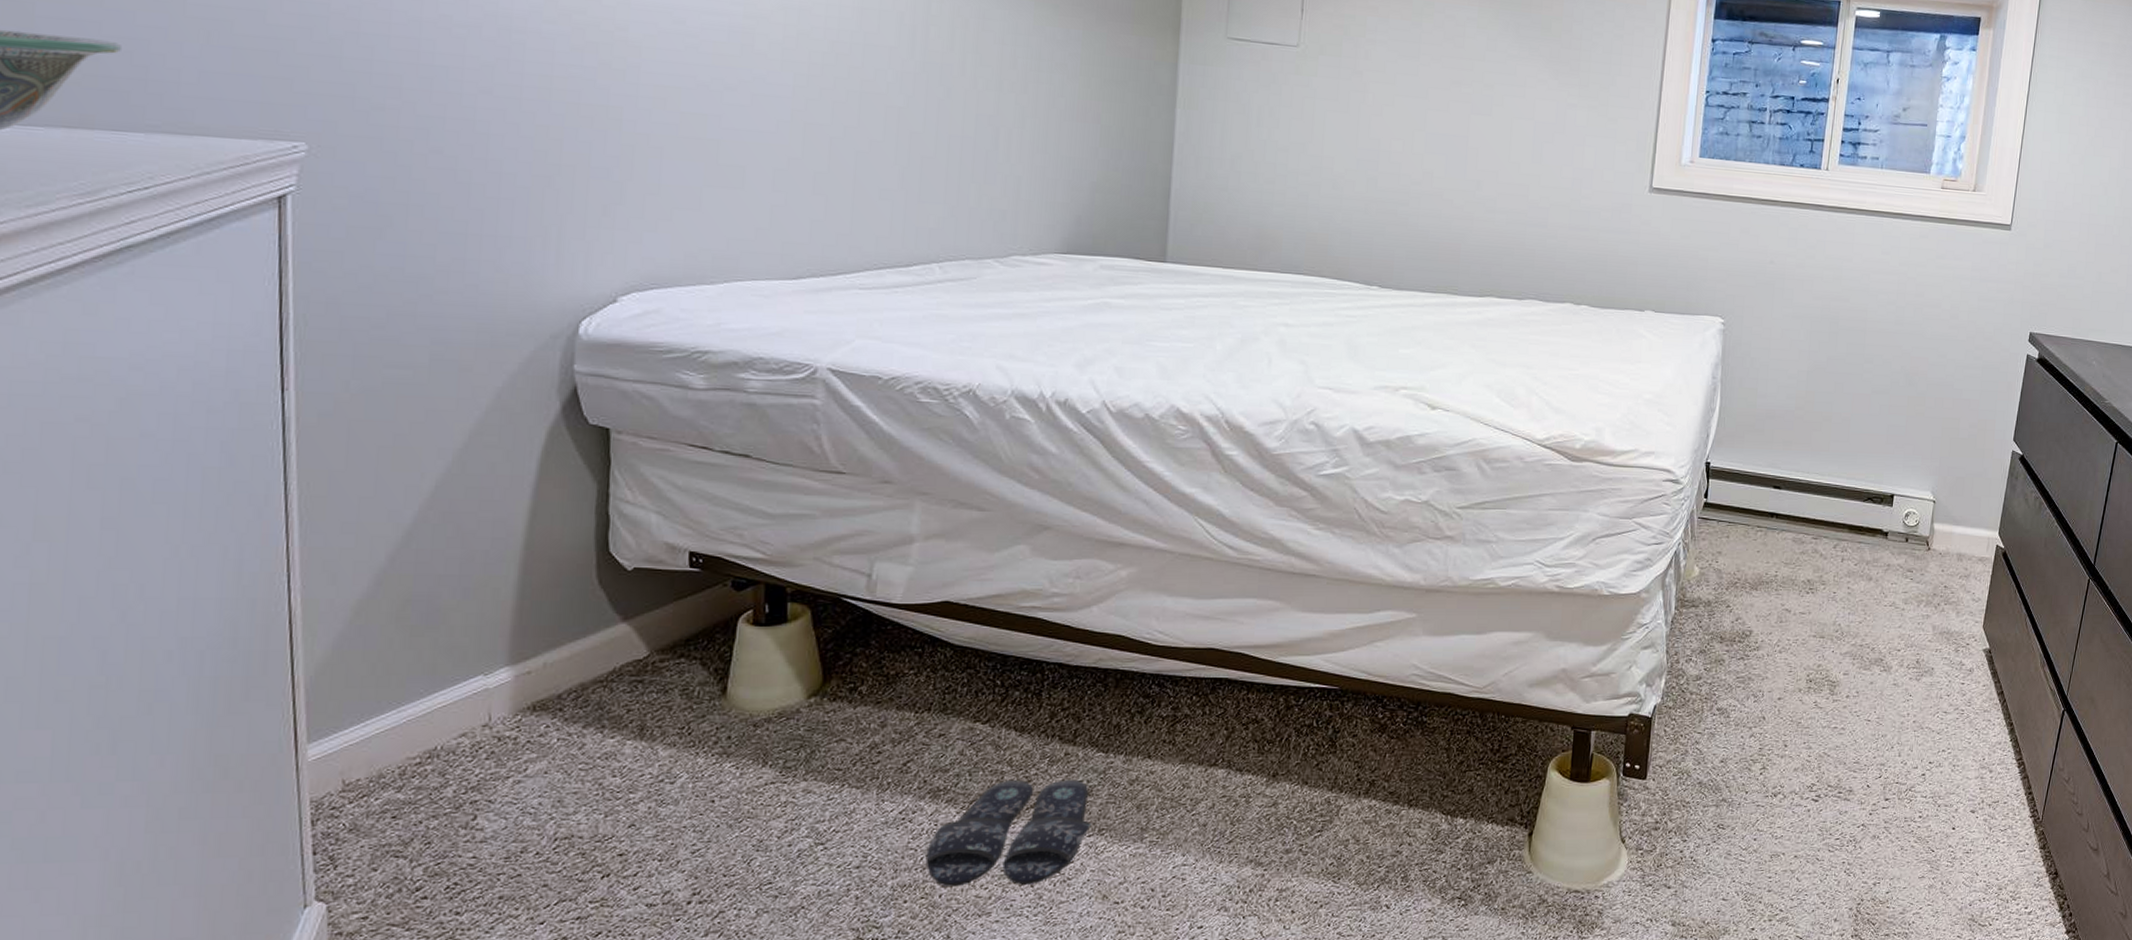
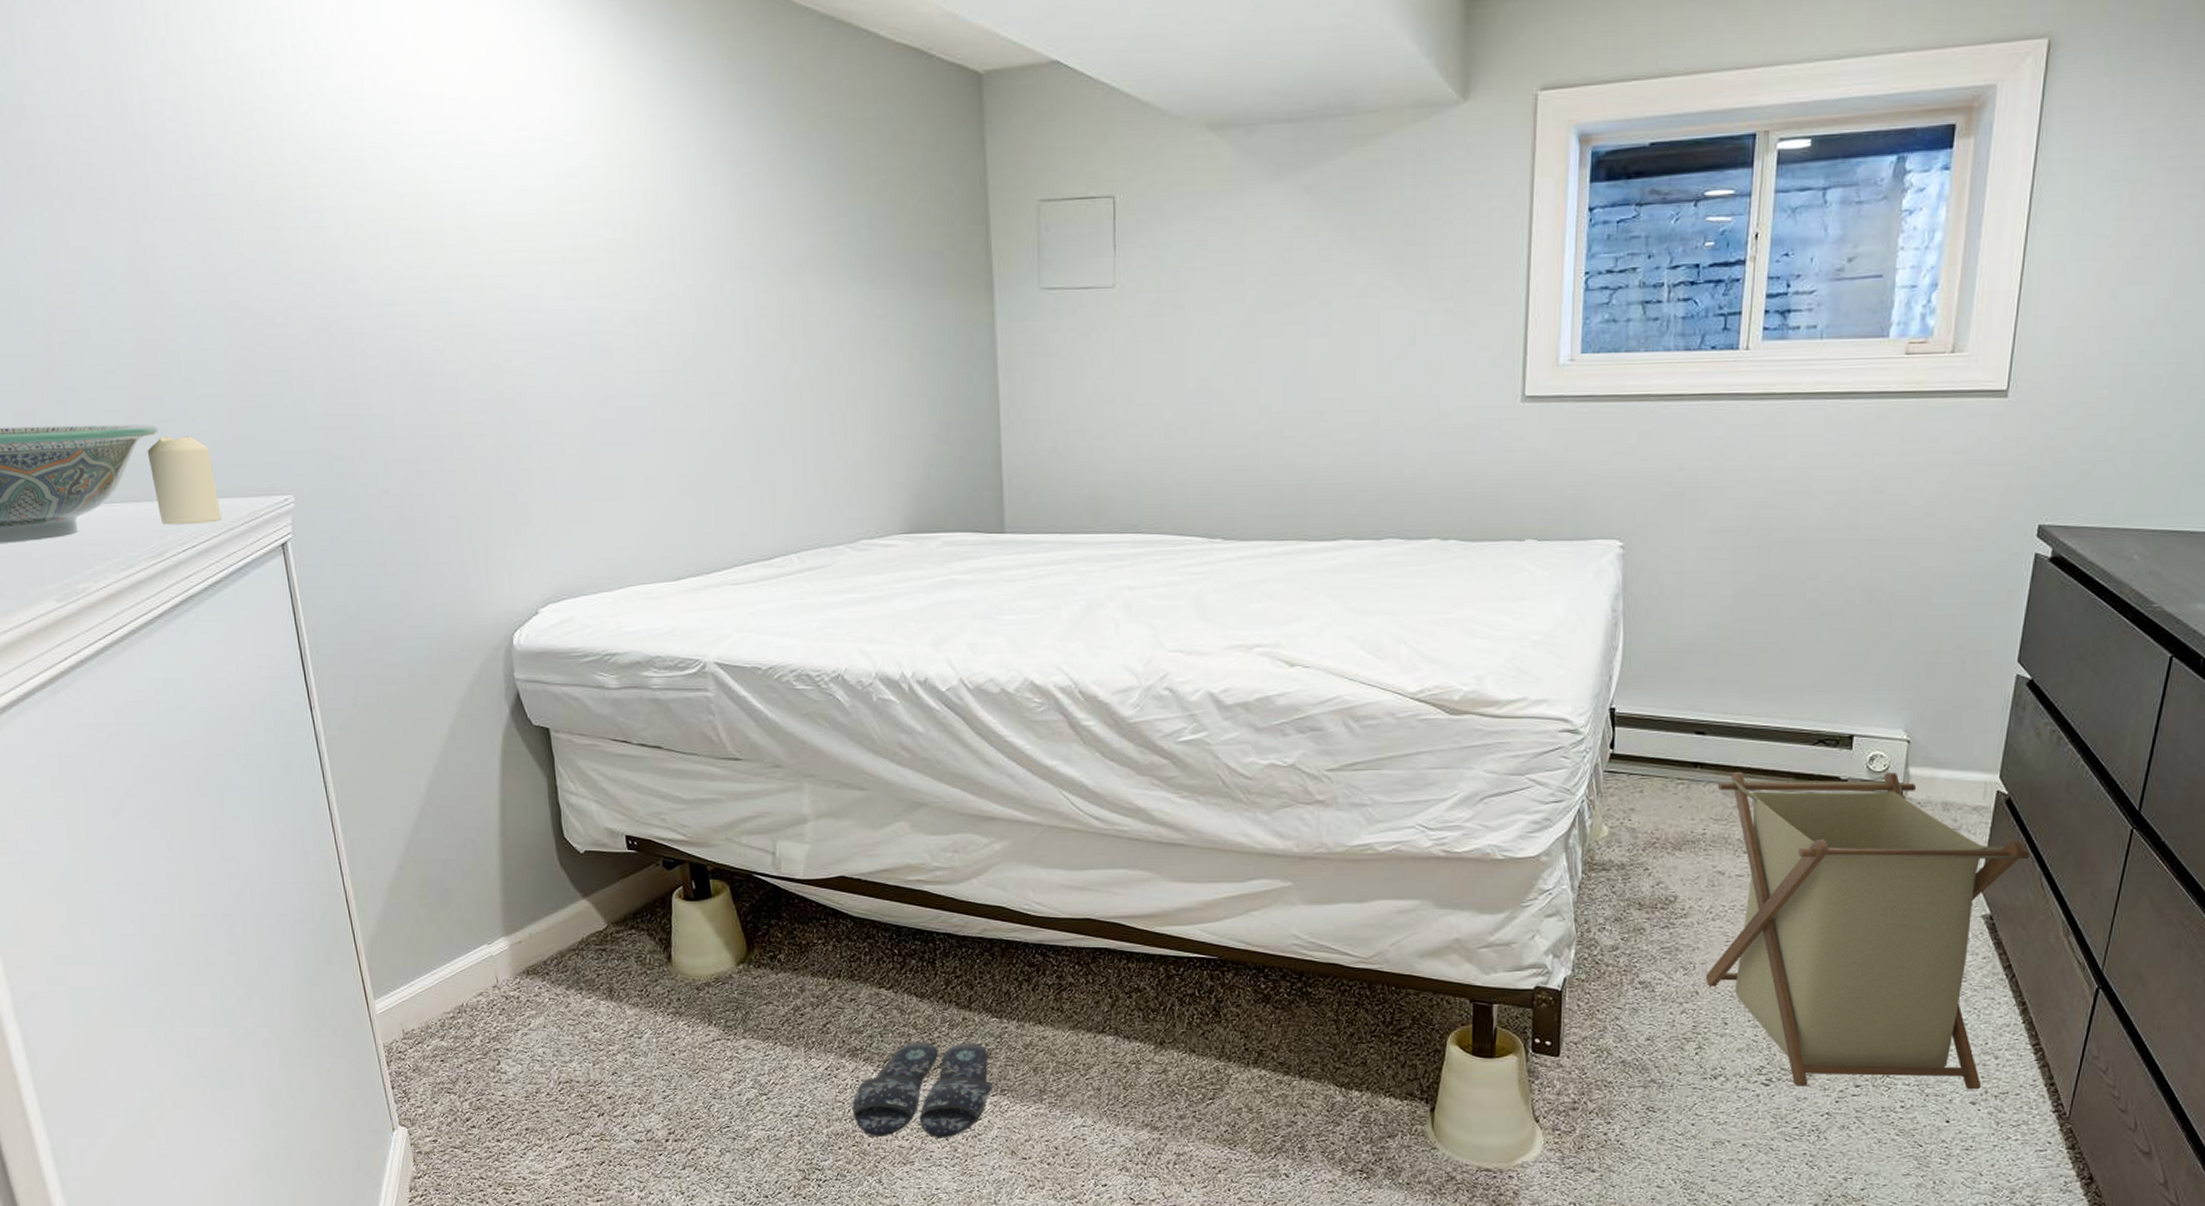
candle: none [98,57,196,163] -> present [147,436,222,525]
laundry basket: none [1771,521,2019,801] -> present [1705,771,2031,1090]

